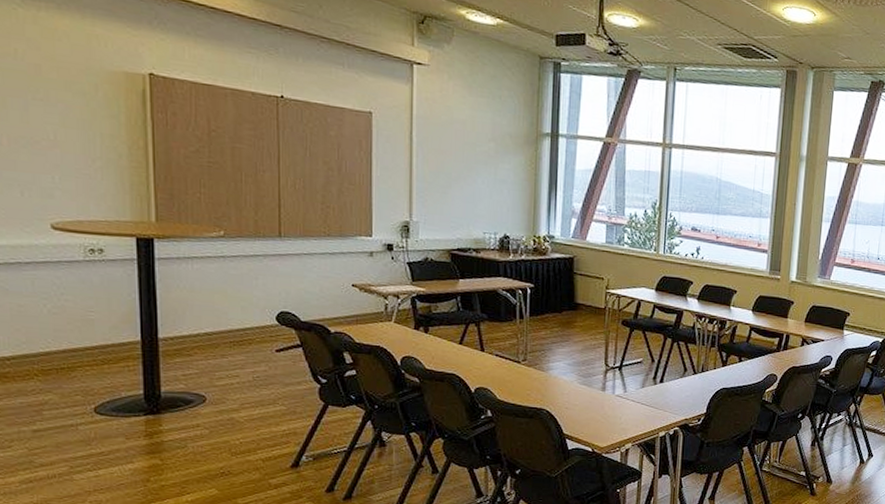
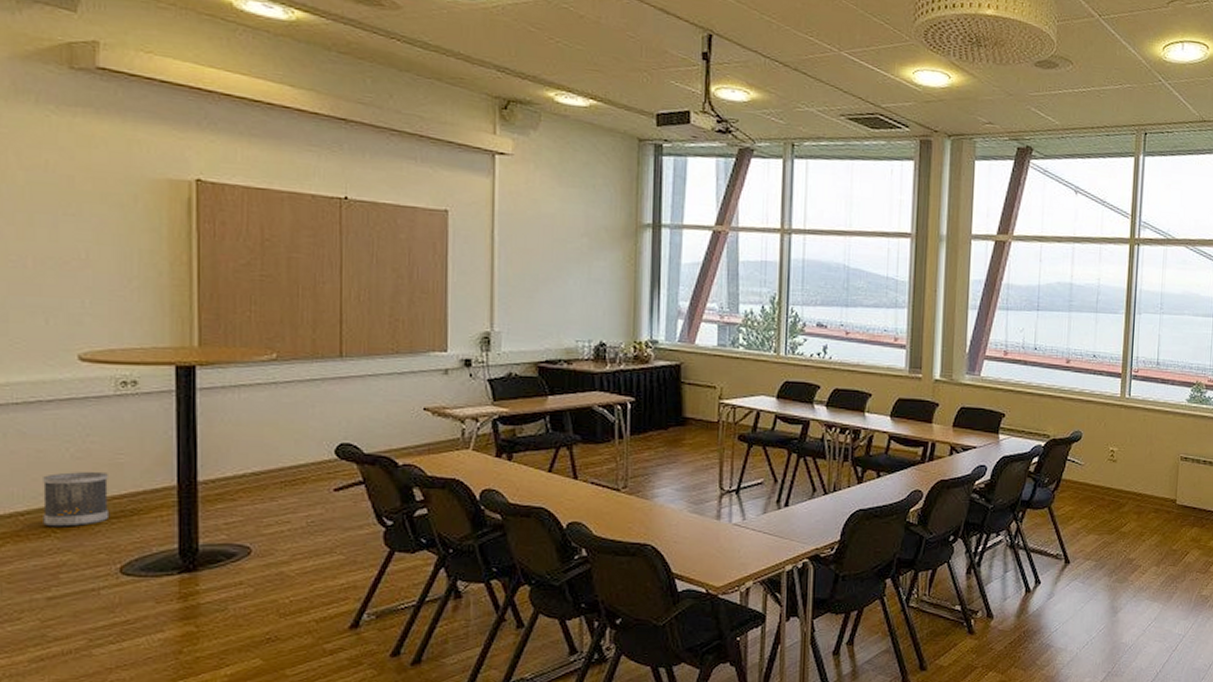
wastebasket: none [25,325,84,372] -> present [43,472,110,527]

